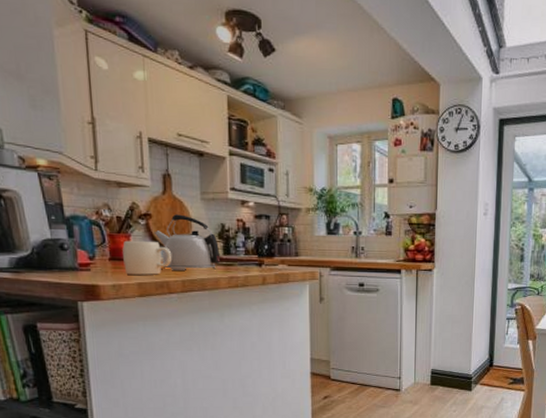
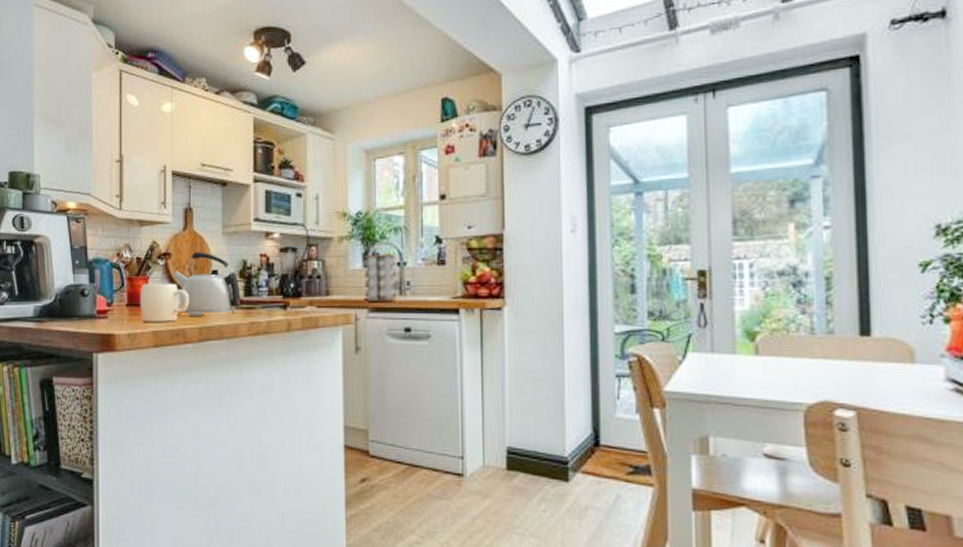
spice rack: none [328,219,354,263] -> present [365,247,397,303]

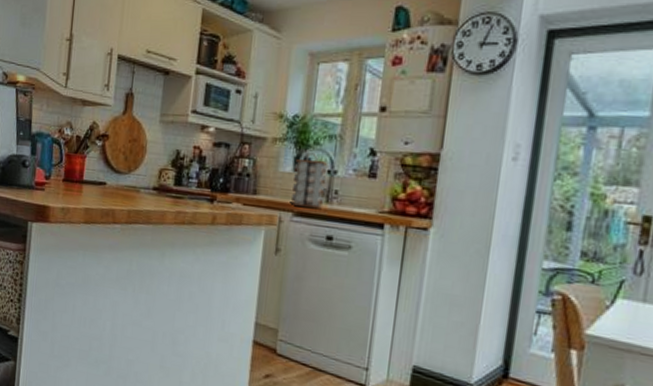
mug: present [140,283,189,322] -> none [75,161,122,202]
kettle: present [172,252,241,316] -> none [108,136,171,202]

